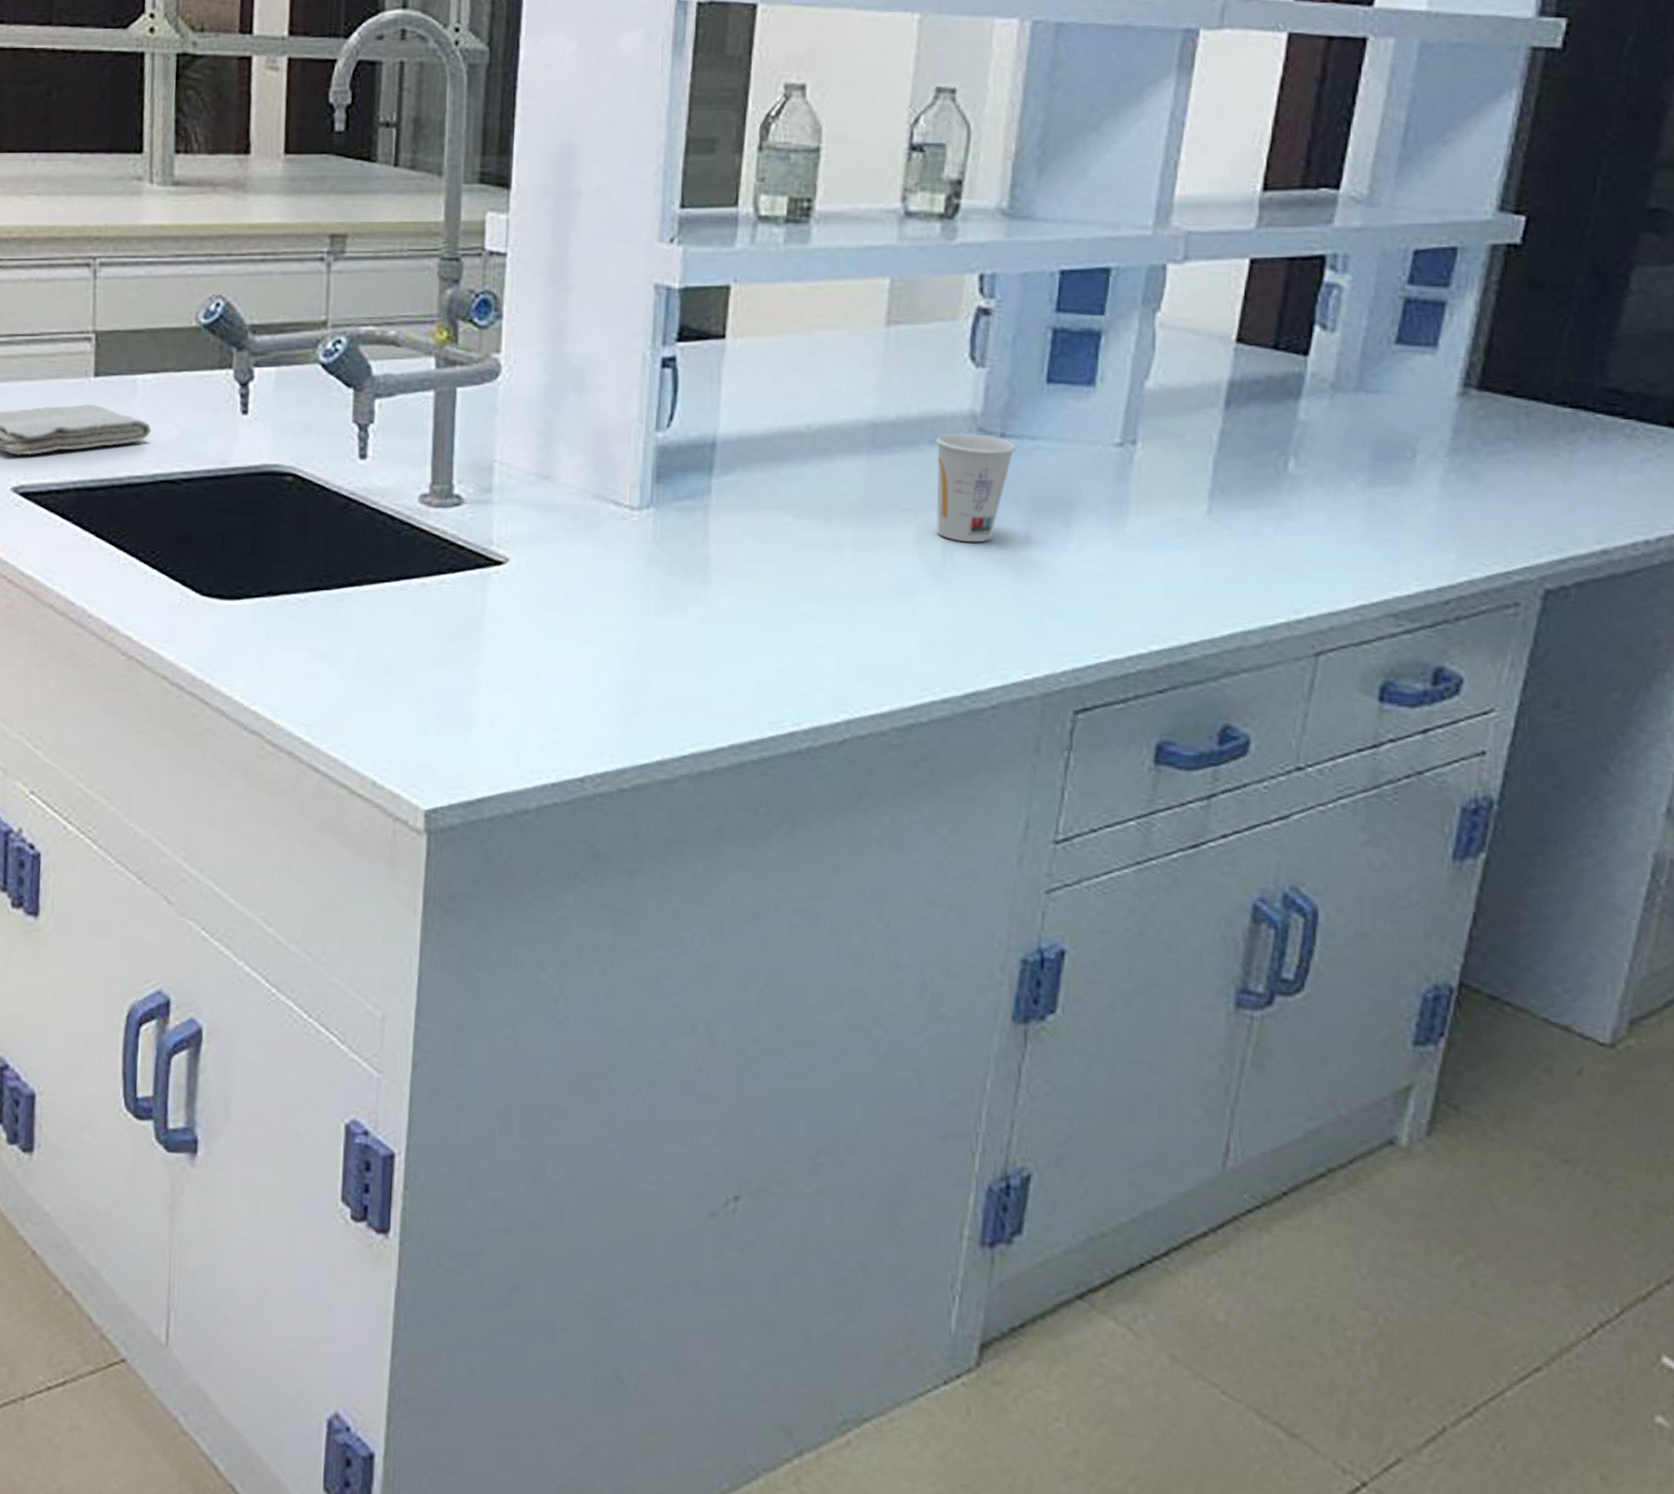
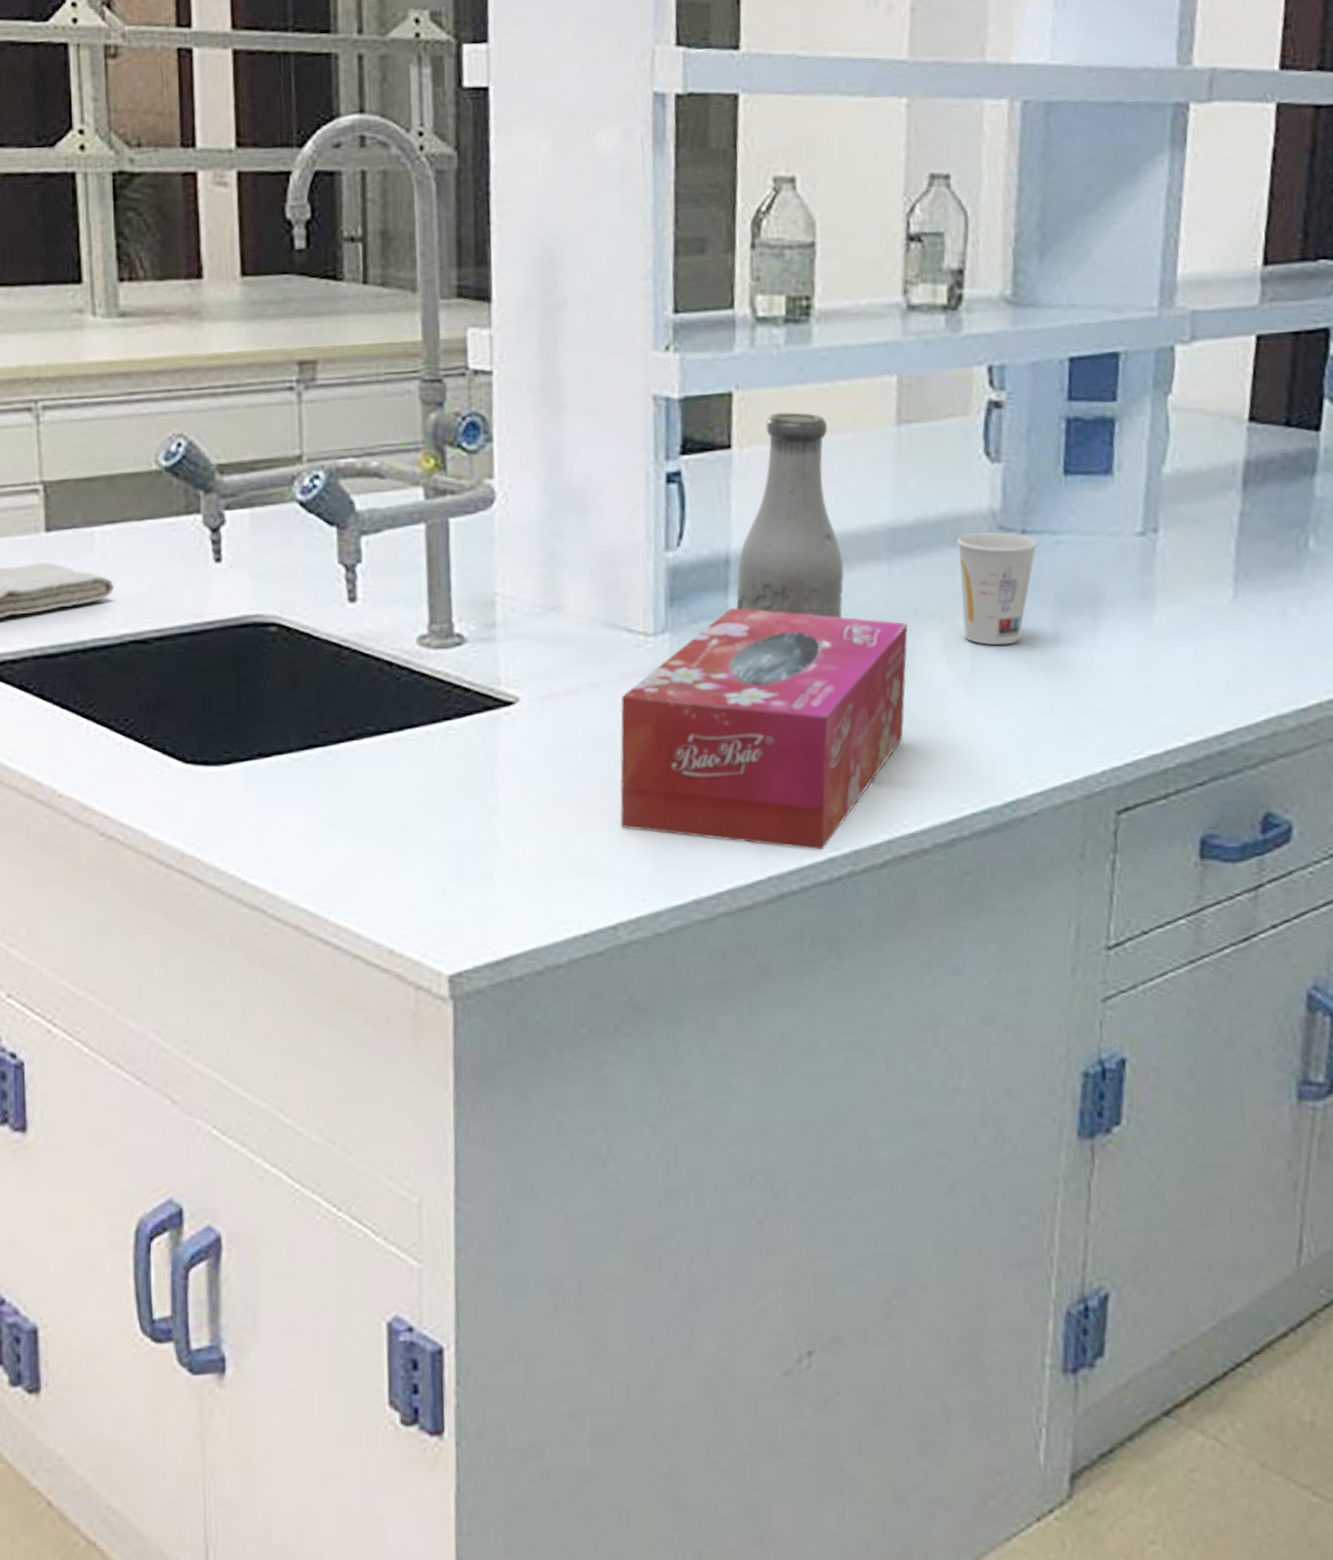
tissue box: none [594,488,883,725] -> present [620,607,909,851]
bottle: none [719,307,825,505] -> present [736,412,844,618]

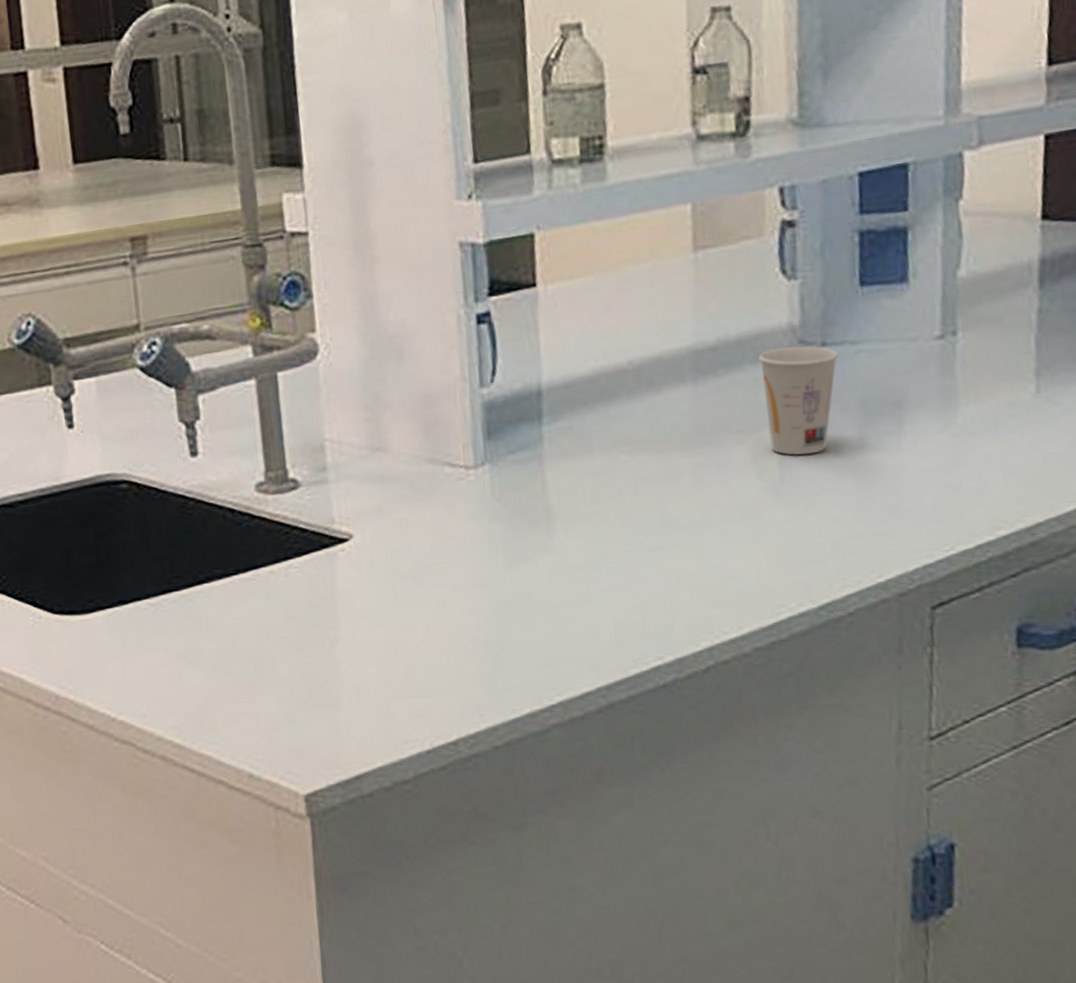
tissue box: present [620,607,909,851] -> none [447,436,719,661]
bottle: present [736,412,844,618] -> none [549,247,652,440]

